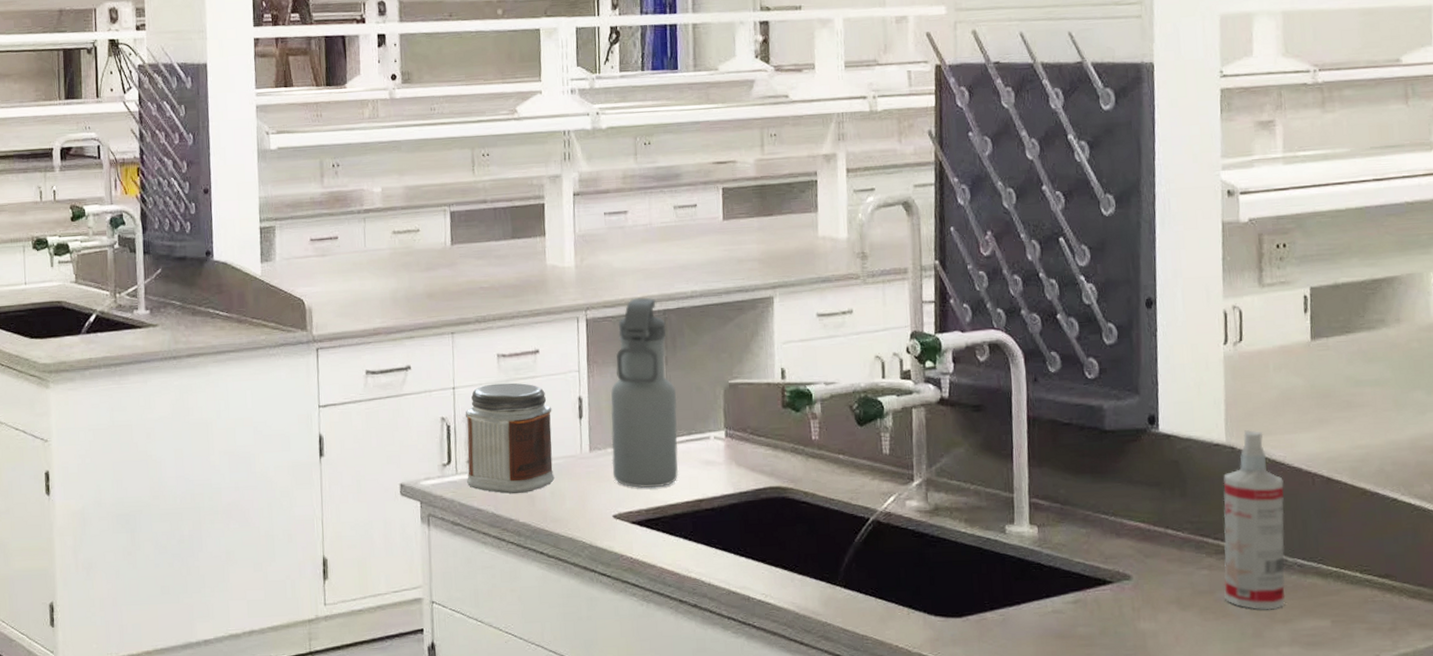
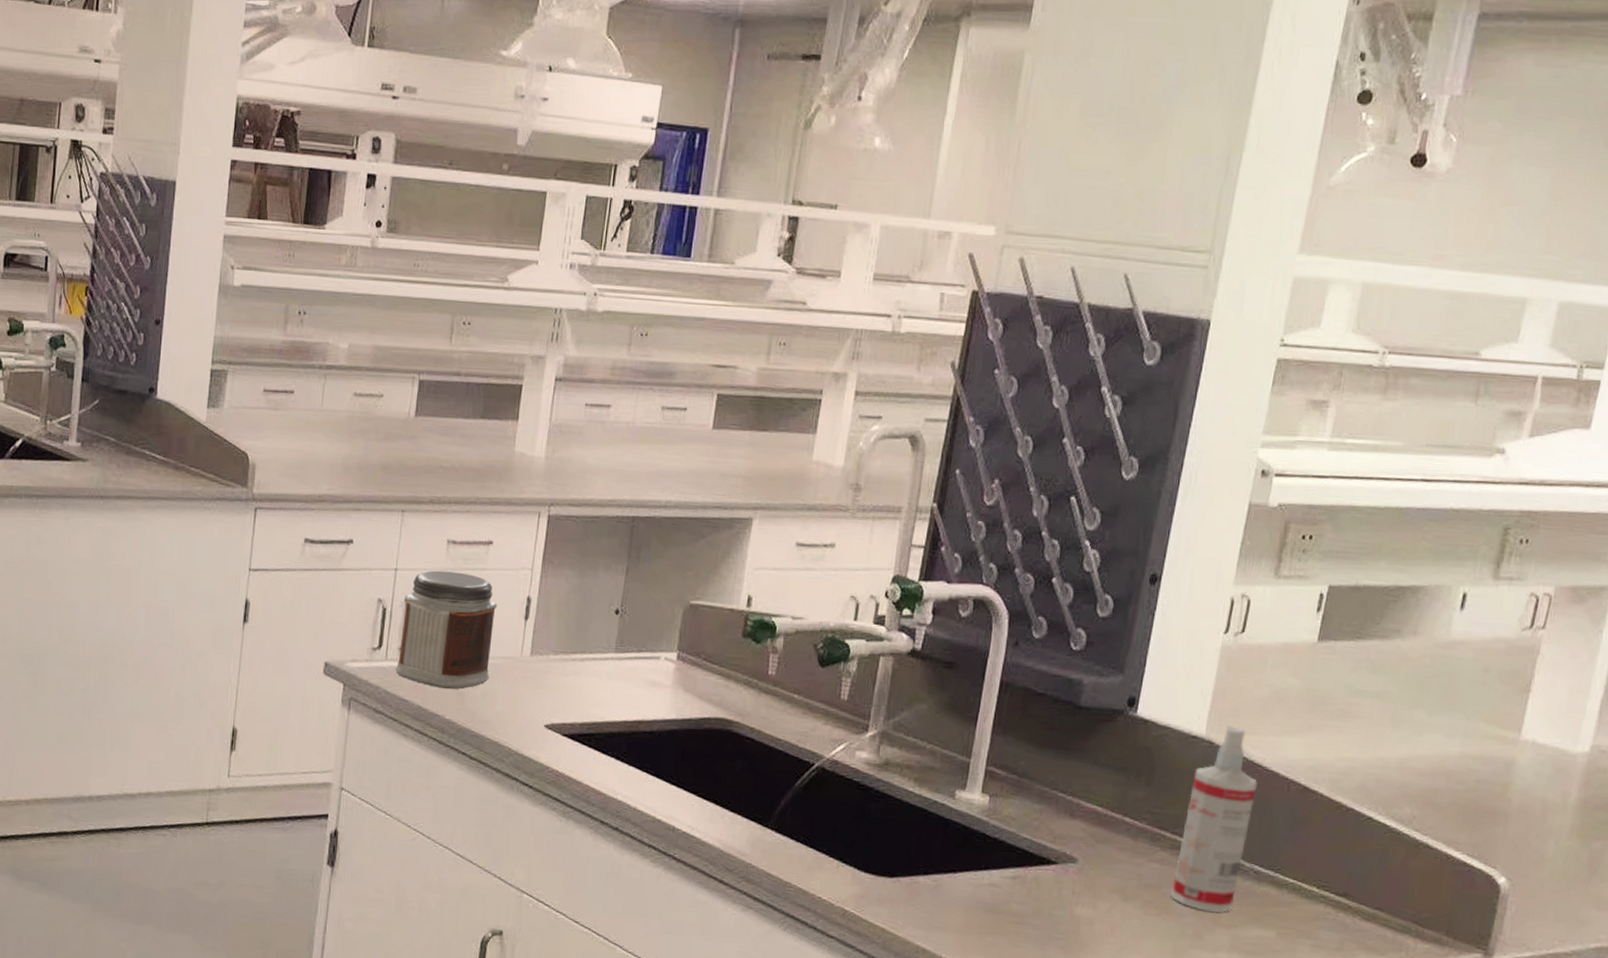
water bottle: present [610,297,679,488] -> none [551,500,633,702]

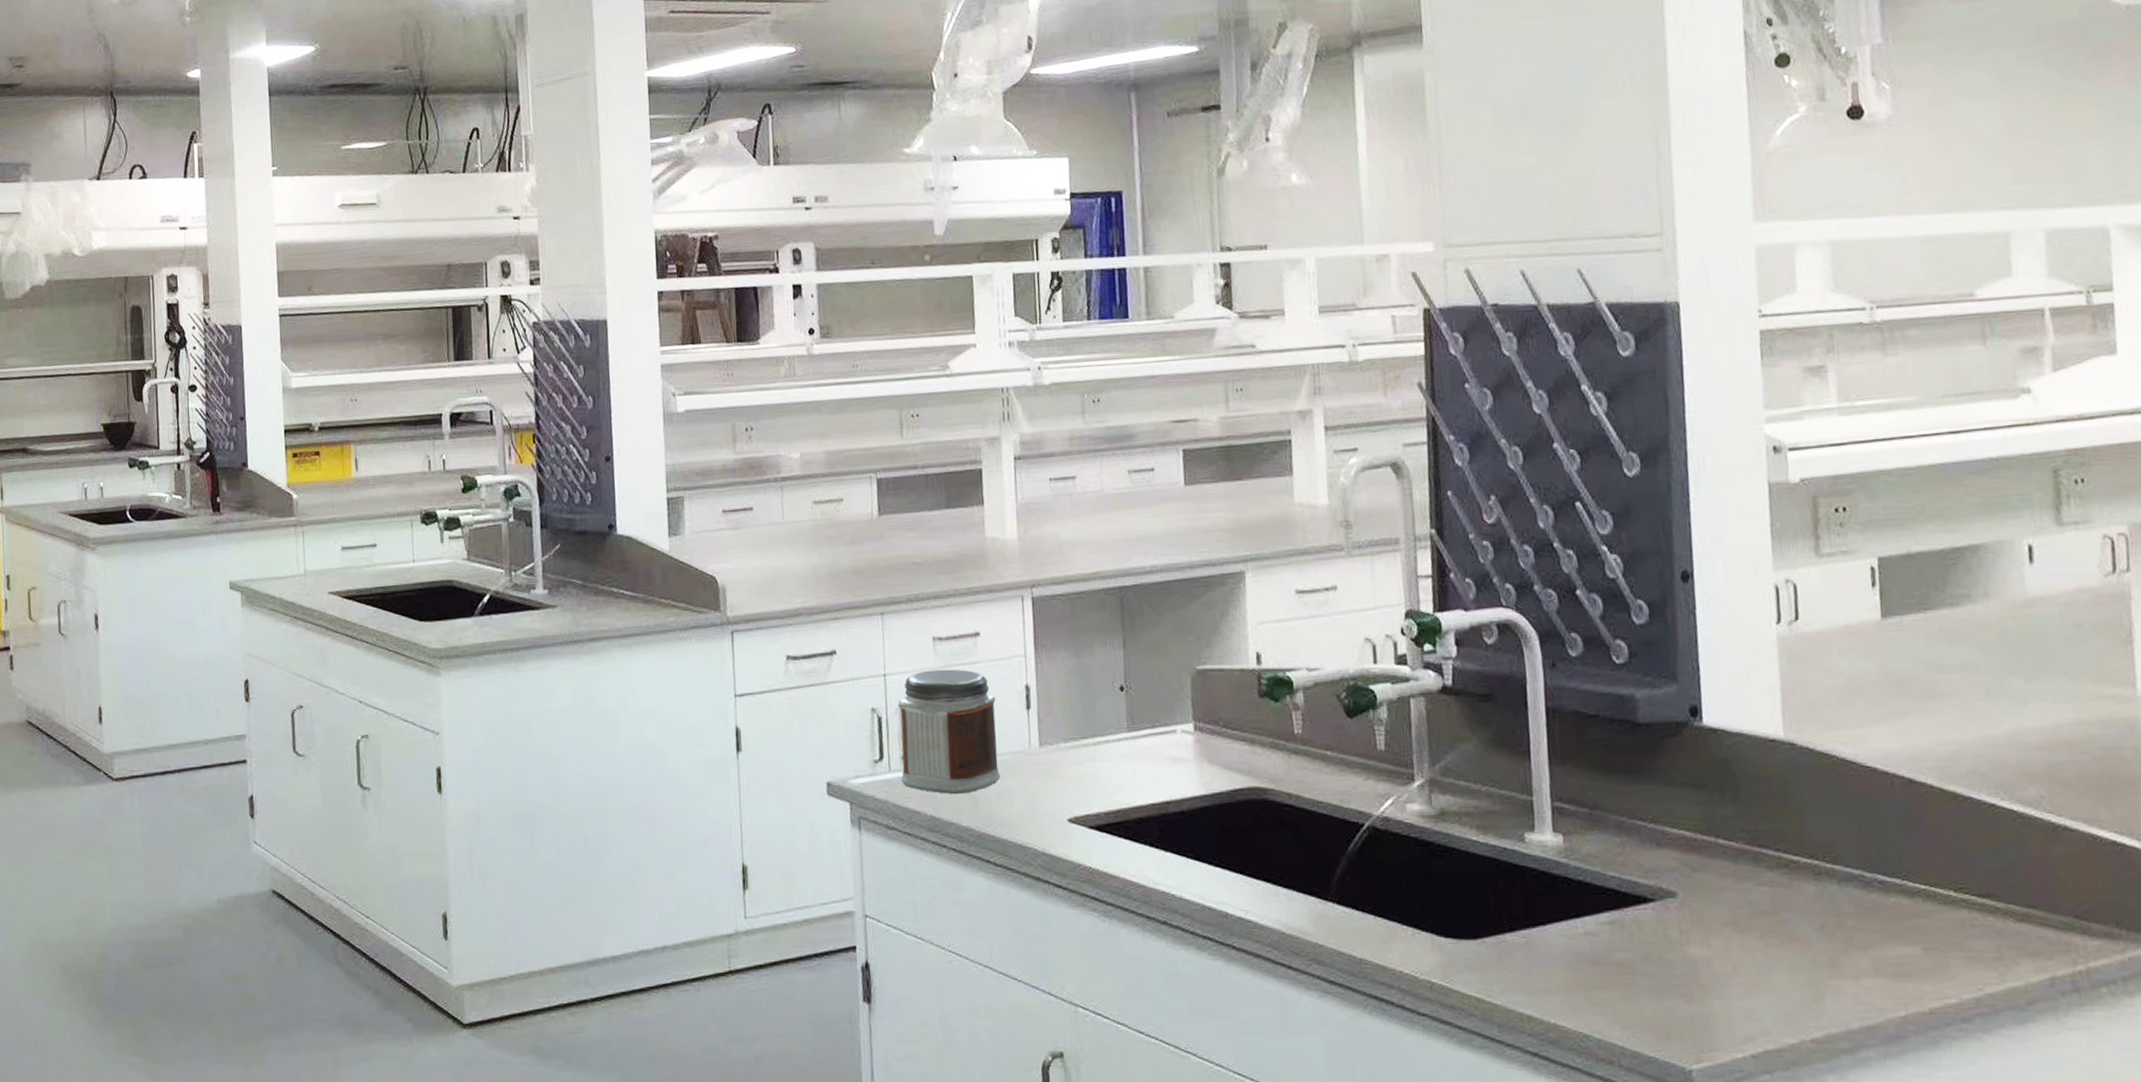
spray bottle: present [1171,726,1257,913] -> none [1782,723,1865,934]

